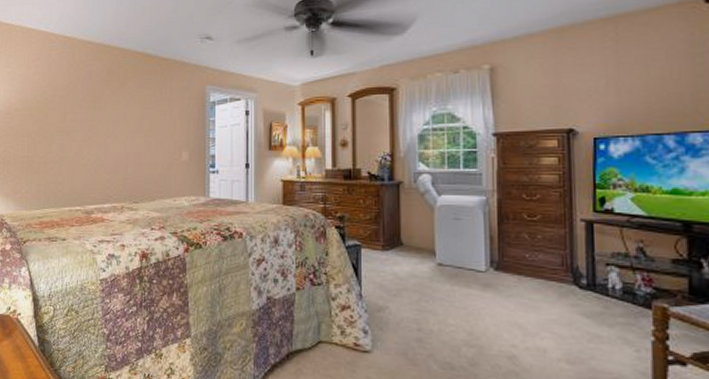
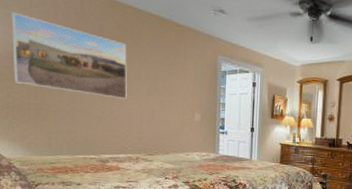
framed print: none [11,69,113,144] -> present [11,12,127,99]

